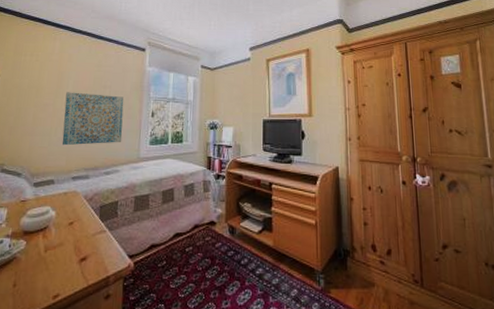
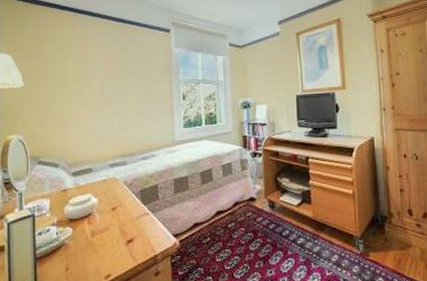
wall art: present [62,92,124,146] -> none [93,79,156,134]

